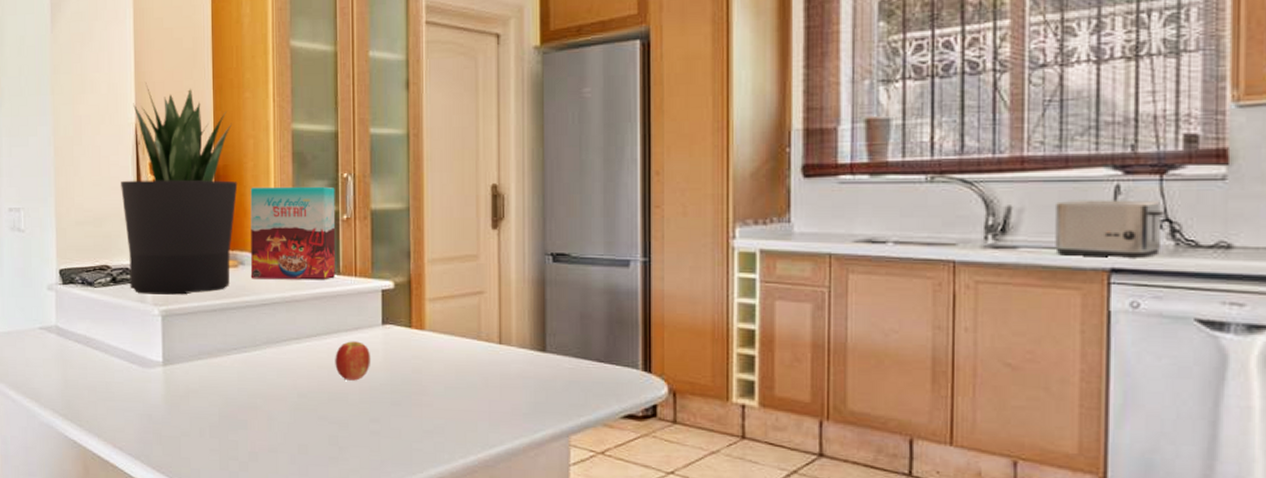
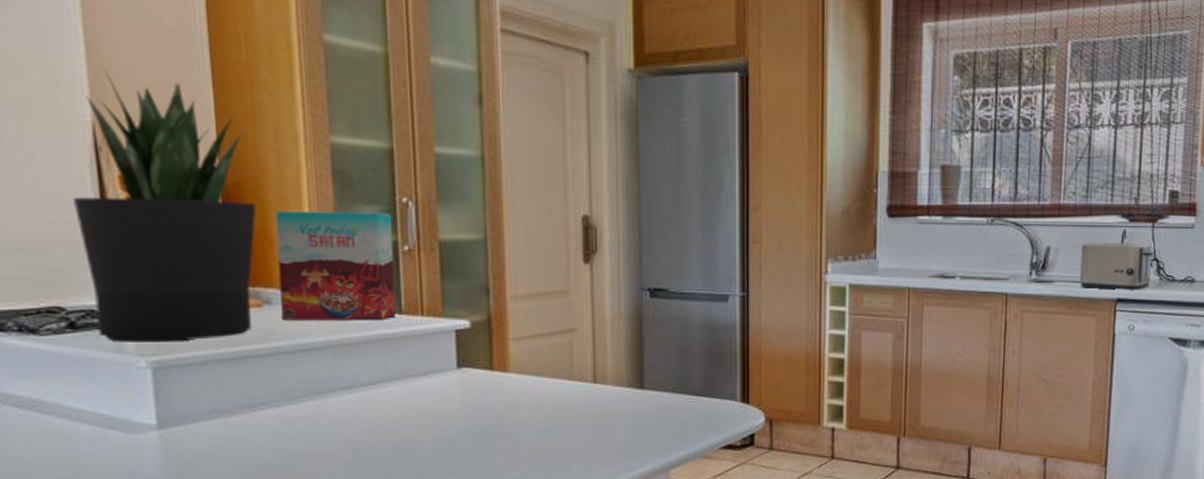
fruit: present [335,341,371,381] -> none [399,388,445,431]

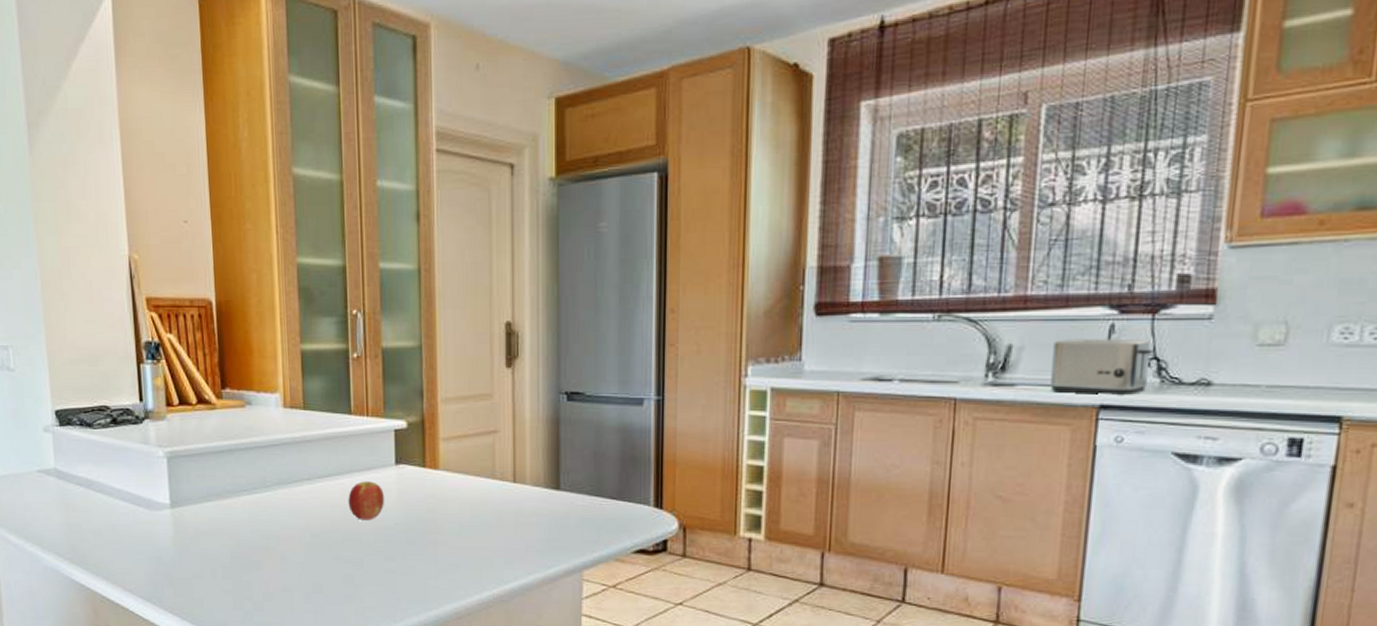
planter: present [73,70,257,342] -> none [116,212,242,436]
cereal box: present [275,210,396,321] -> none [255,323,346,420]
fruit: none [399,388,445,431] -> present [348,481,385,521]

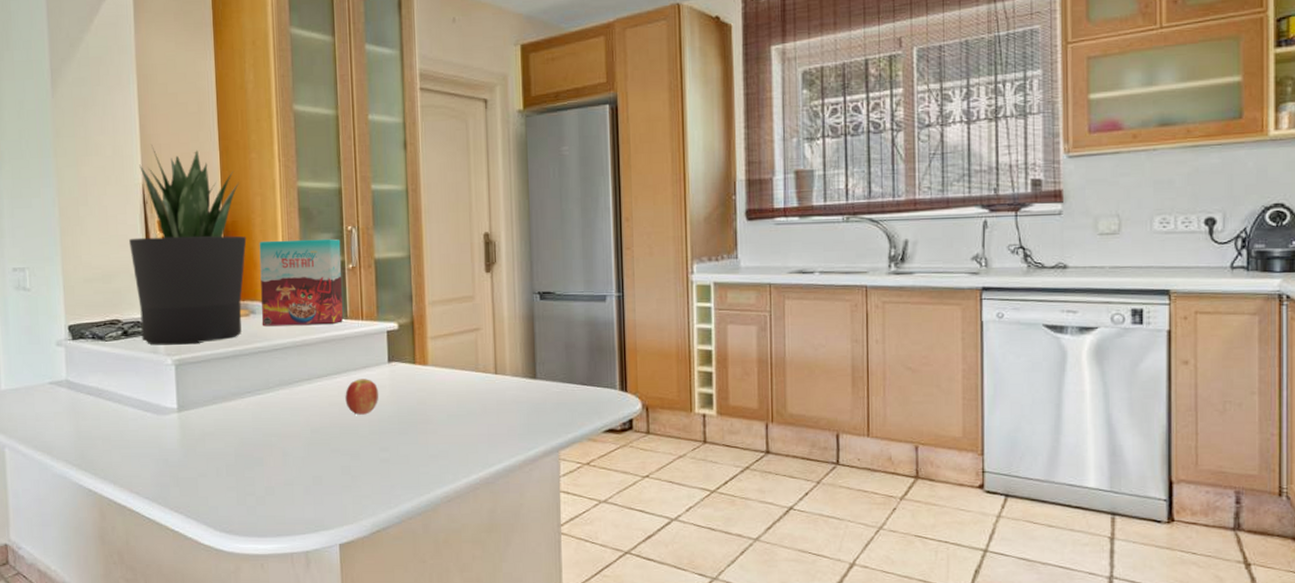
planter: none [116,212,242,436] -> present [129,145,247,345]
cereal box: none [255,323,346,420] -> present [259,238,343,327]
toaster: present [1050,338,1155,396] -> none [941,232,1021,280]

